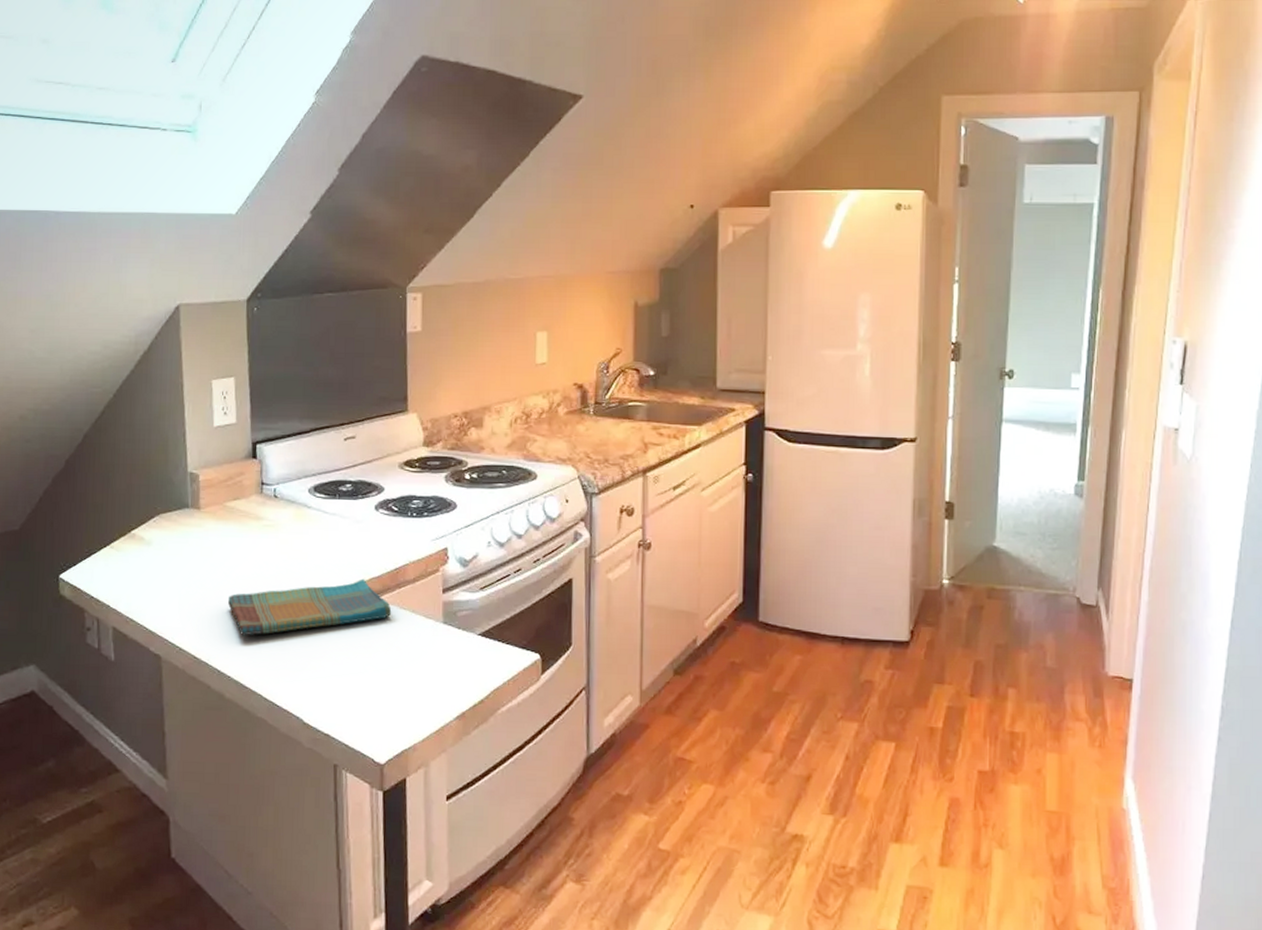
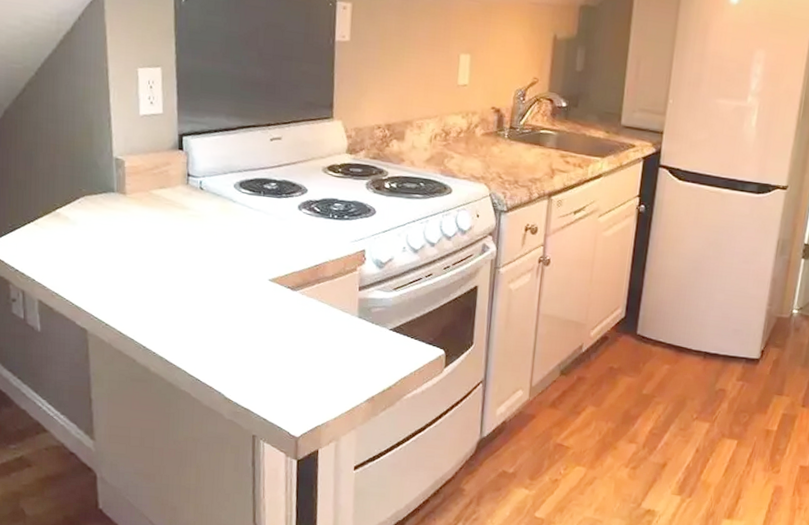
dish towel: present [228,578,392,636] -> none [154,272,311,317]

